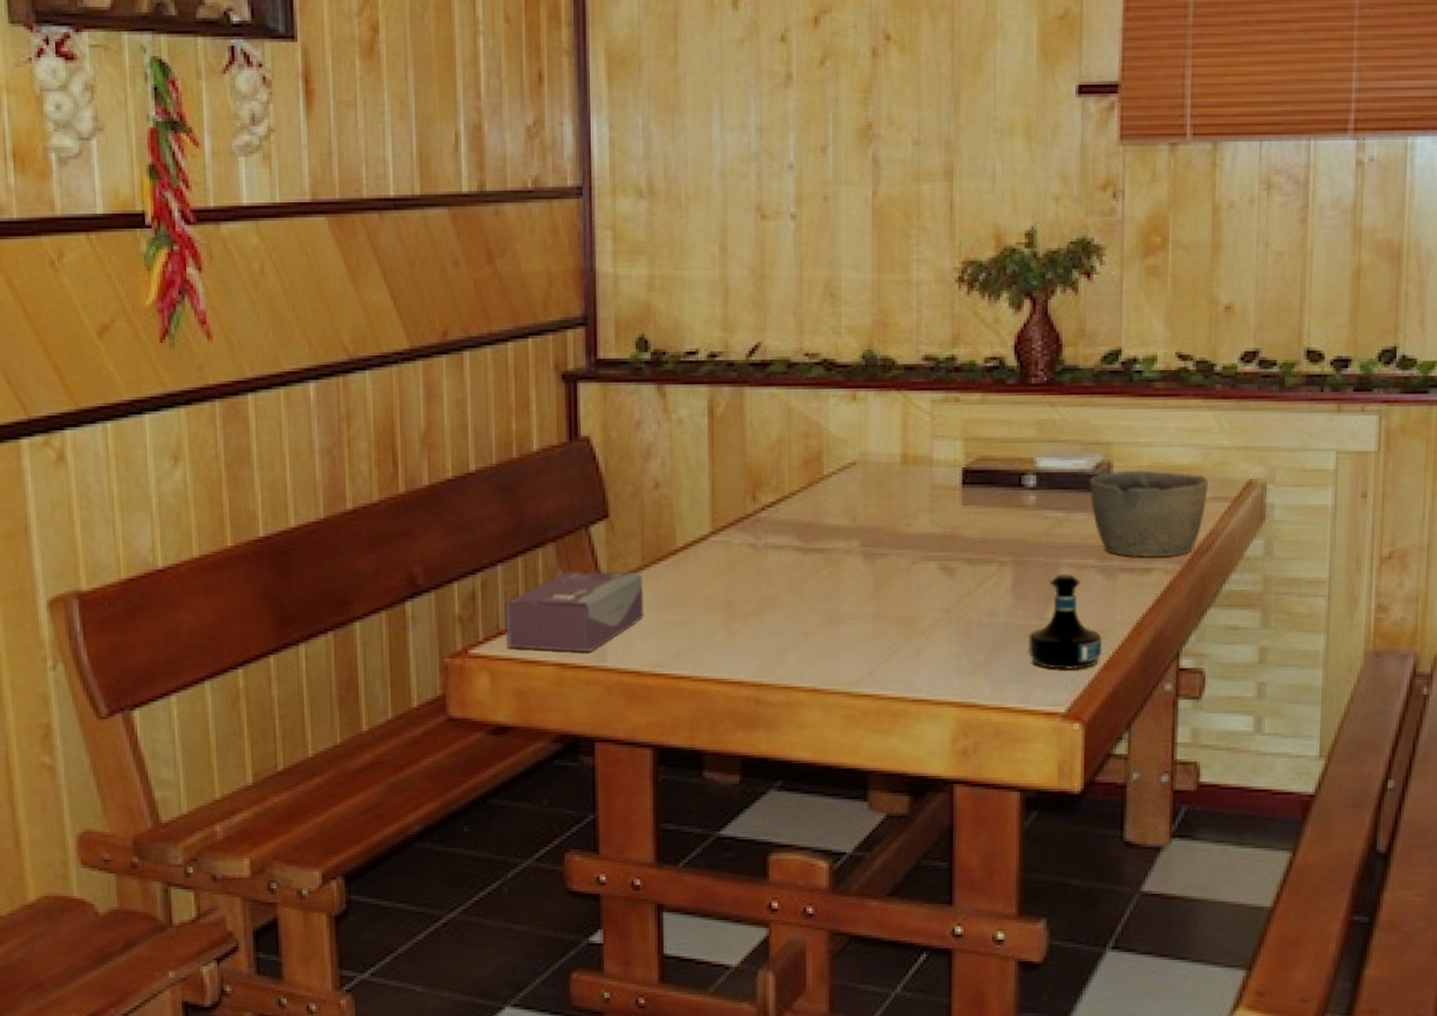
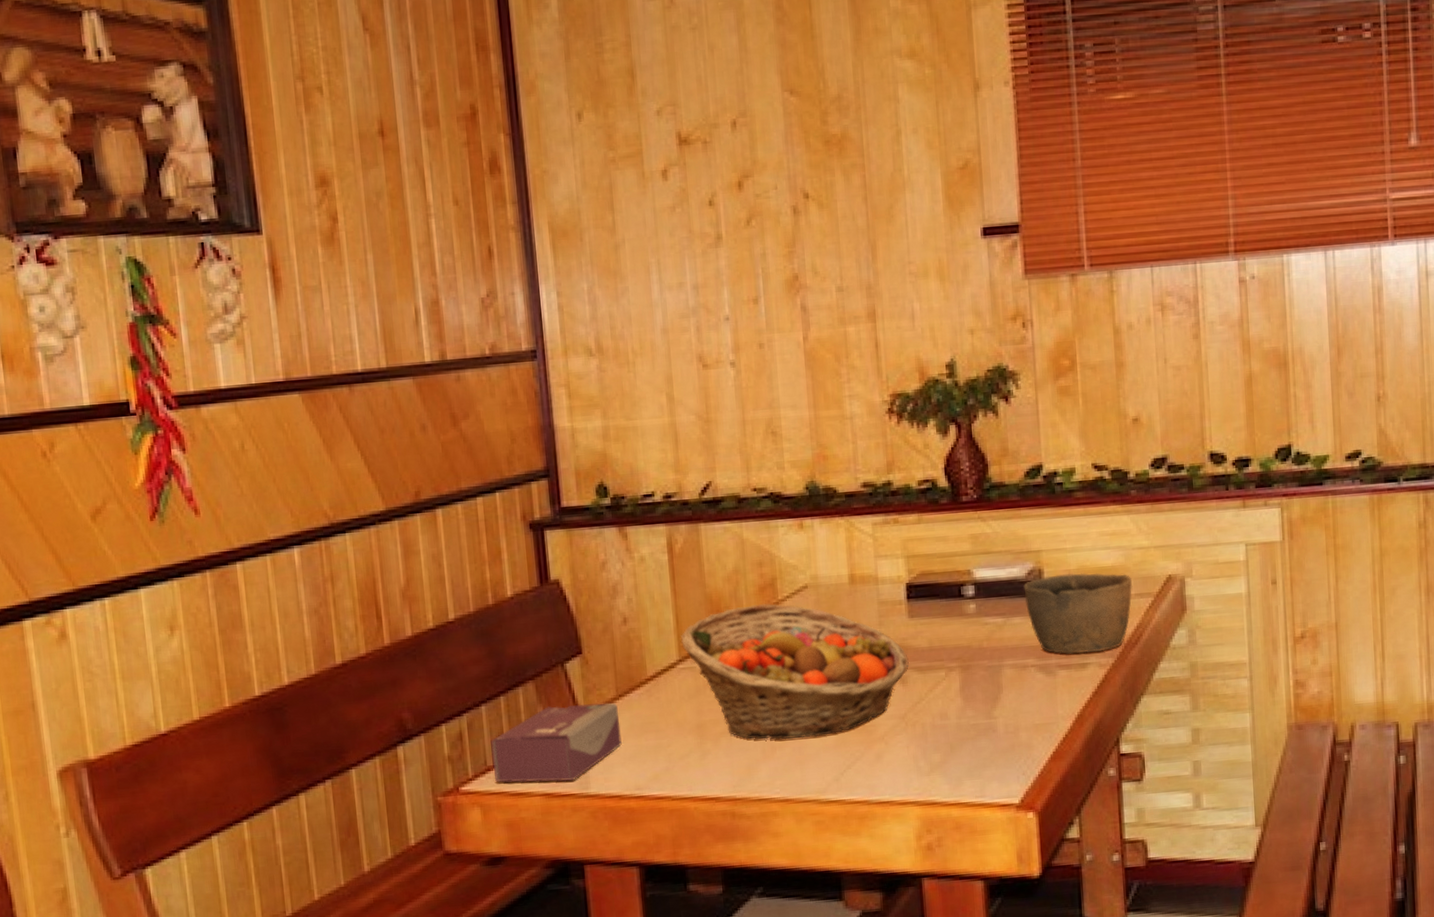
fruit basket: none [716,478,959,626] -> present [681,603,909,740]
tequila bottle: present [1028,573,1103,669] -> none [979,673,1048,763]

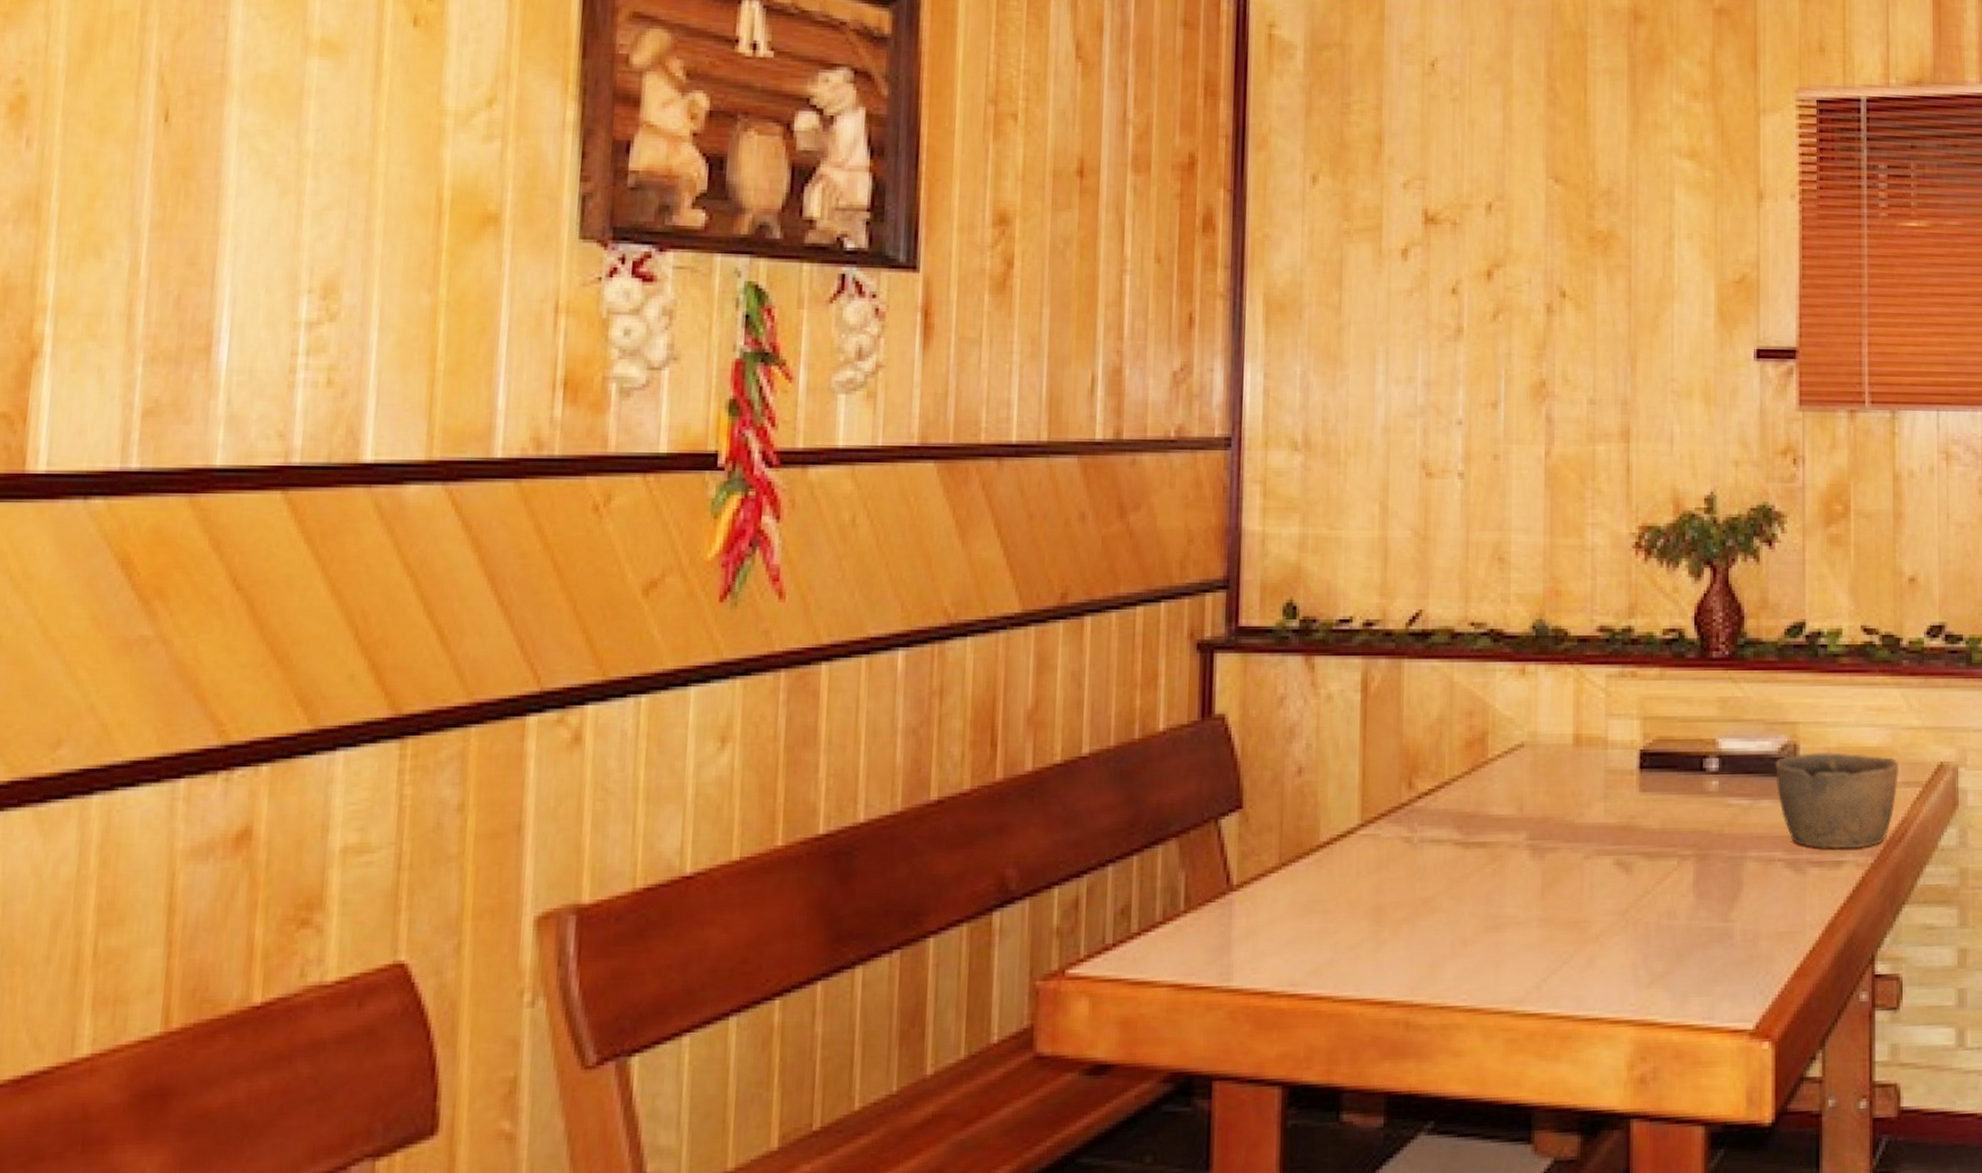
tissue box: present [490,702,622,783] -> none [1112,871,1279,970]
fruit basket: present [681,603,909,740] -> none [1366,761,1636,933]

